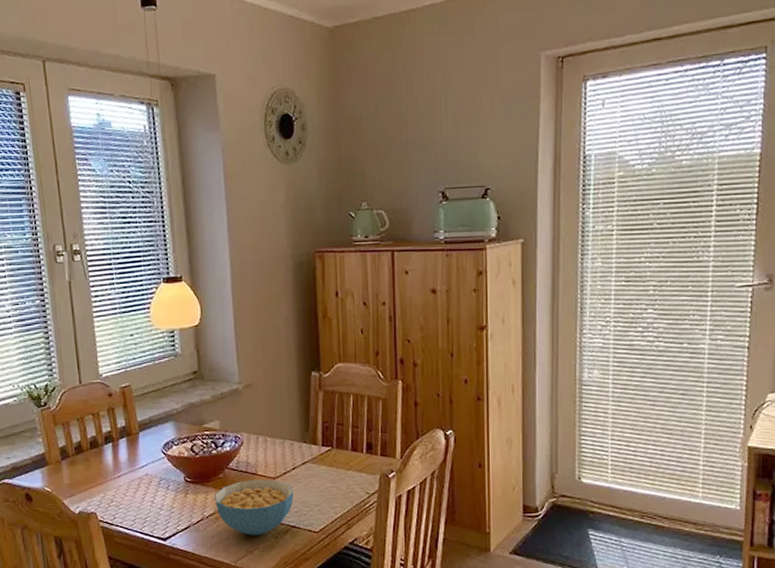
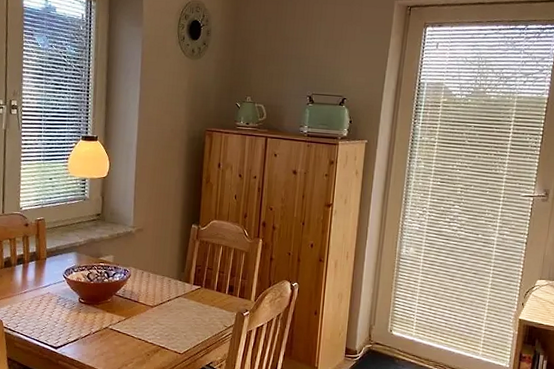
cereal bowl: present [215,479,294,536] -> none [102,306,167,352]

